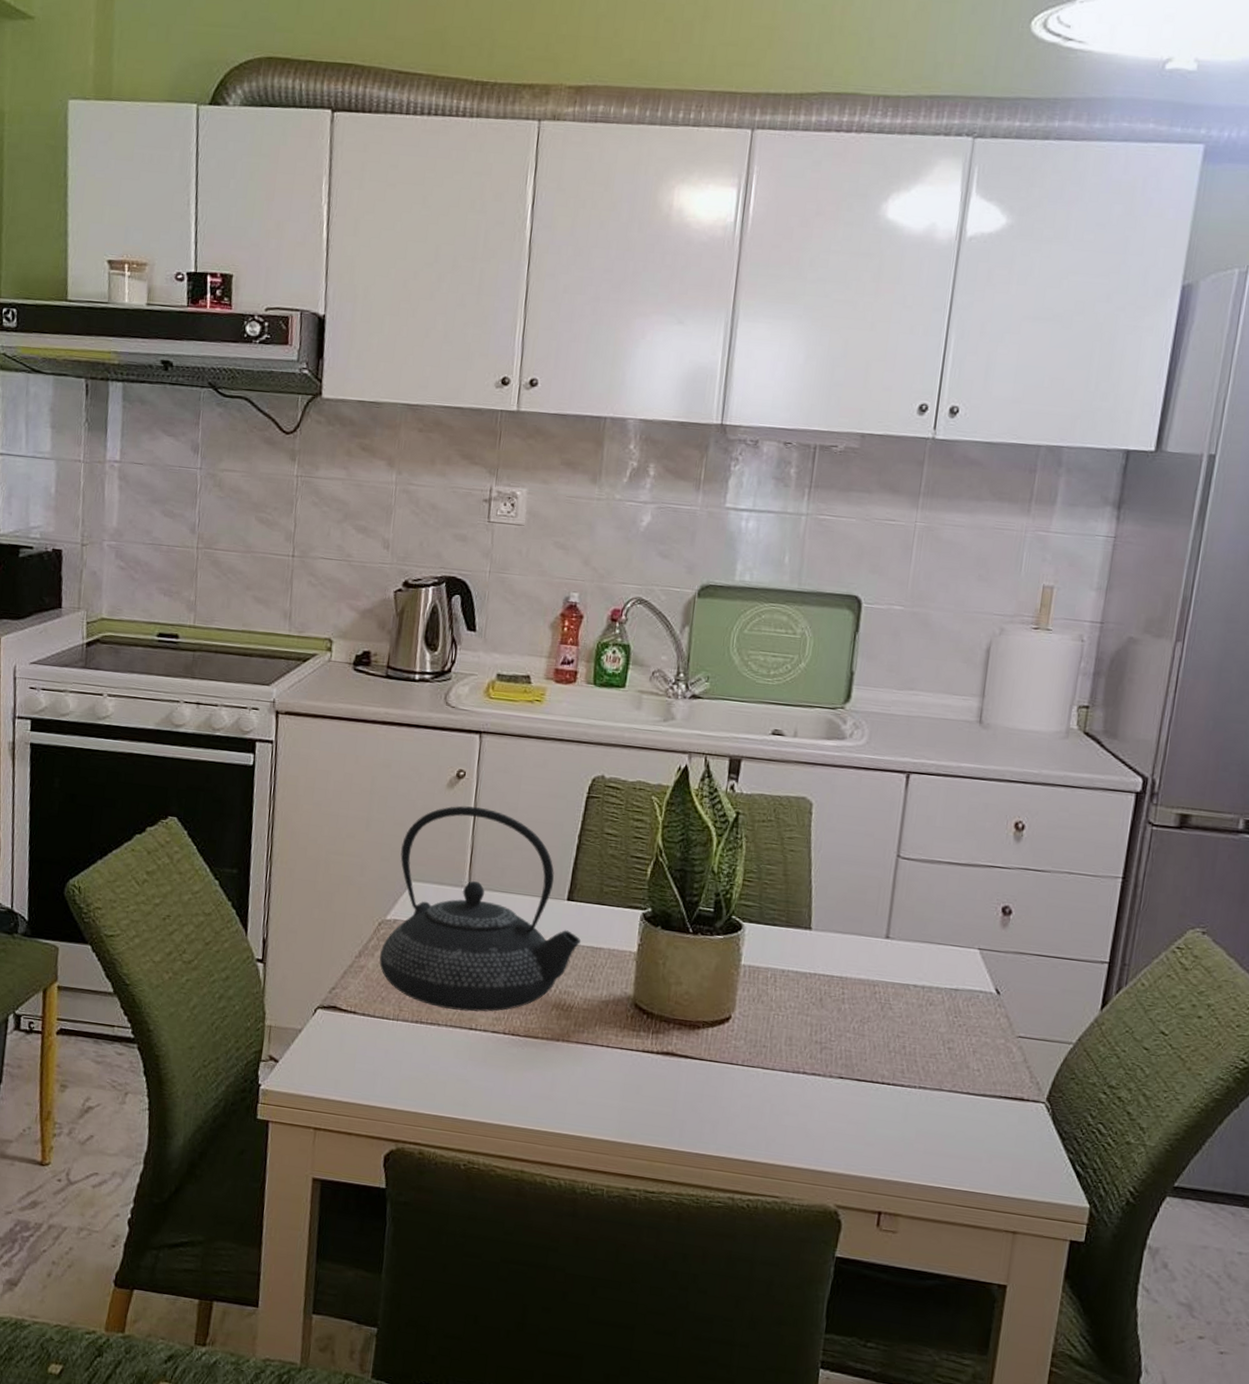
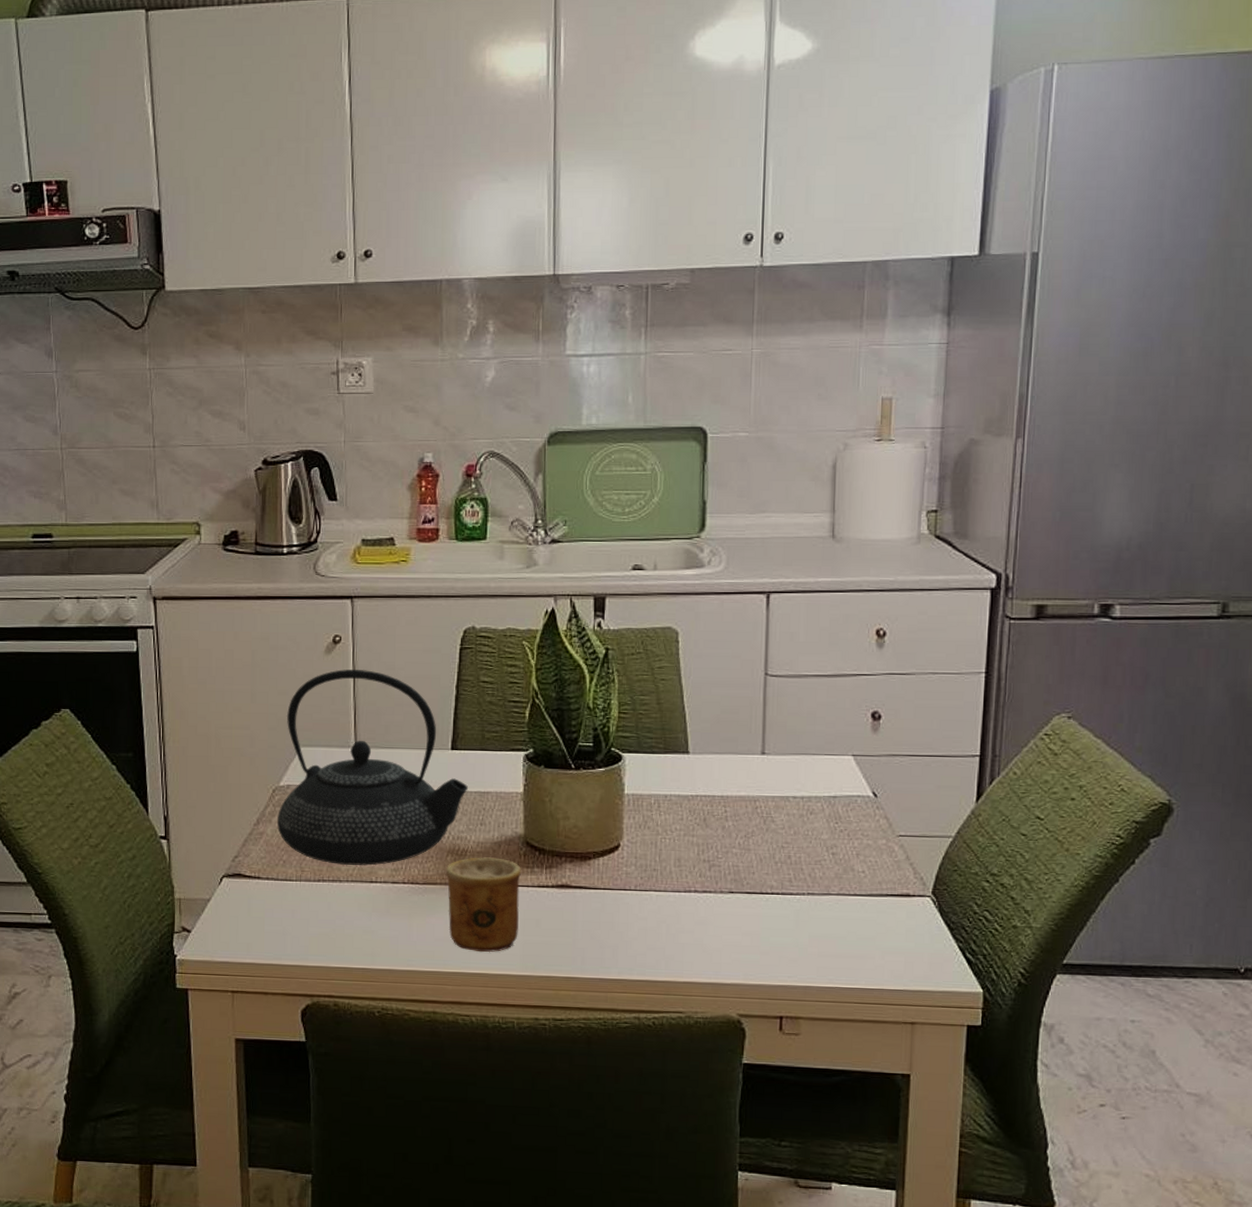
cup: none [545,1014,627,1115] -> present [445,857,521,953]

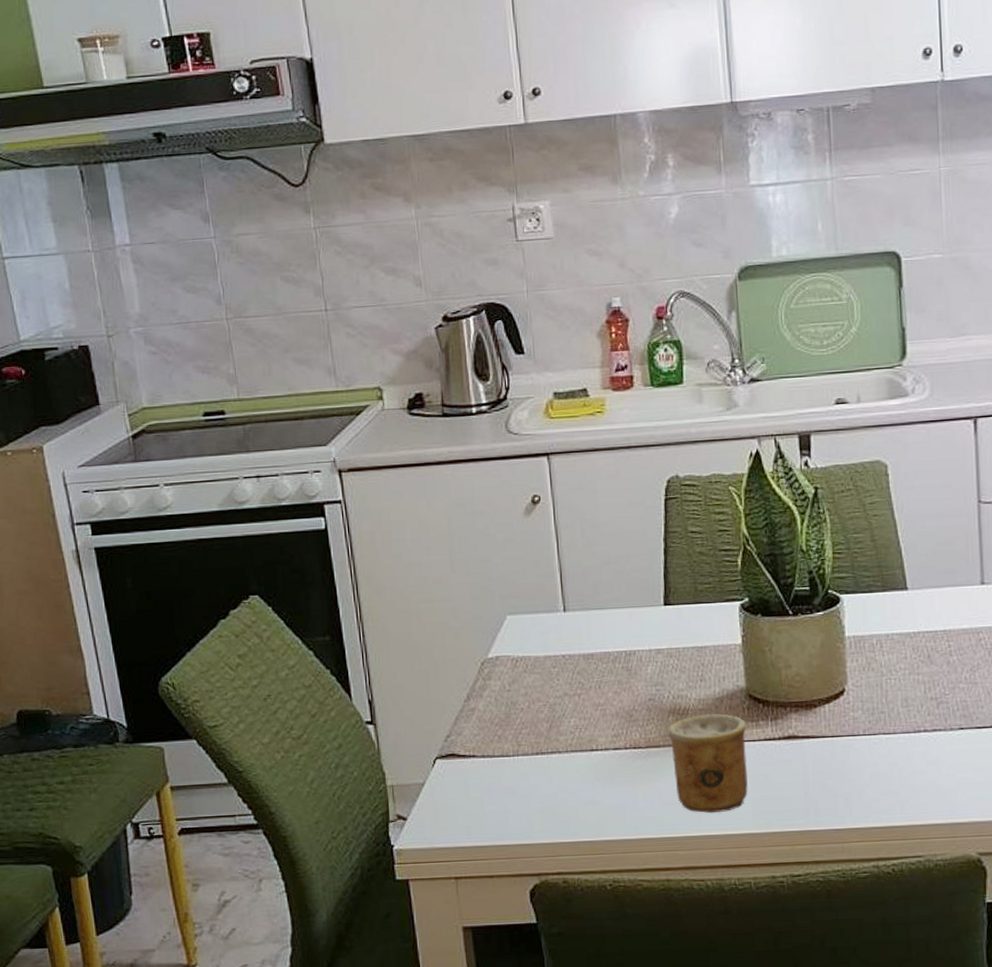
teapot: present [277,669,468,866] -> none [488,529,684,736]

